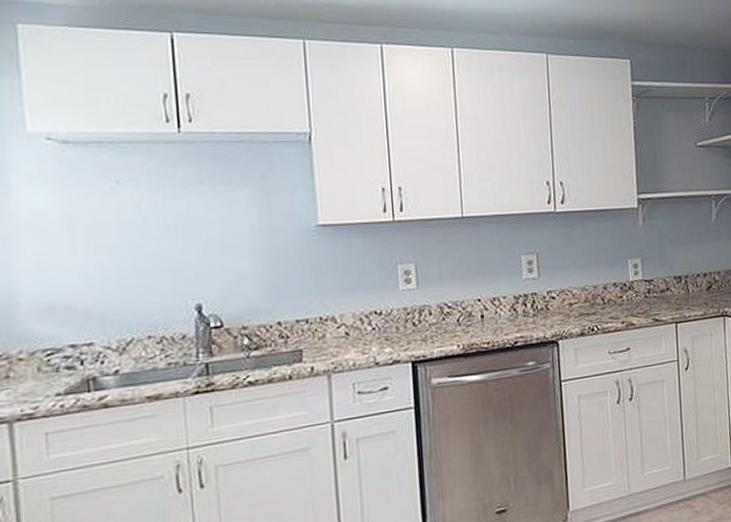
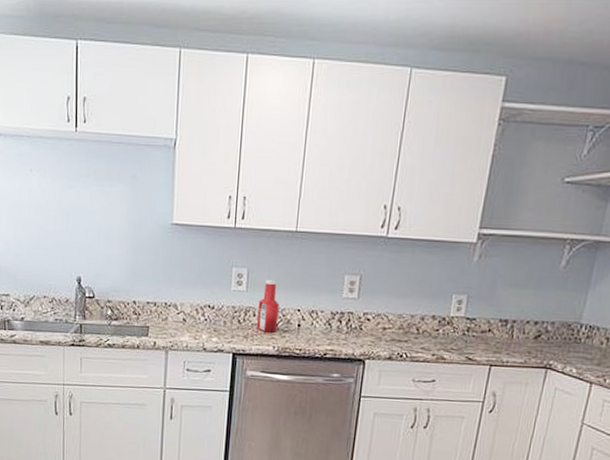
ketchup bottle: none [433,271,459,331] -> present [257,279,280,333]

